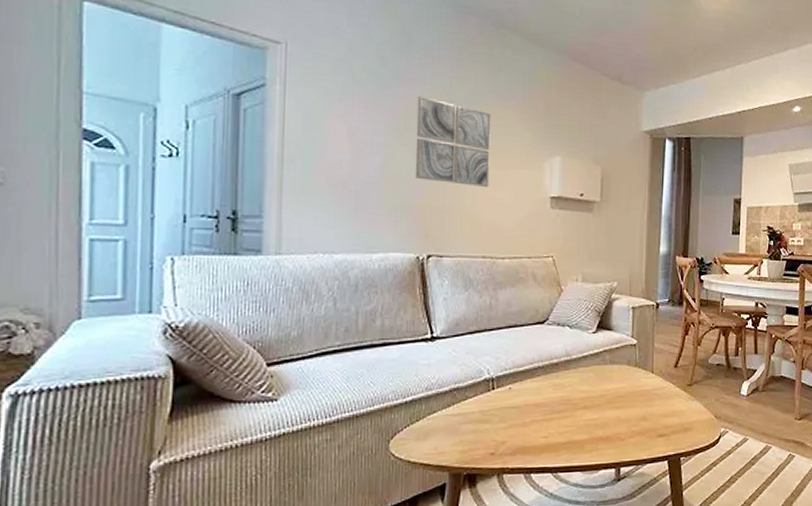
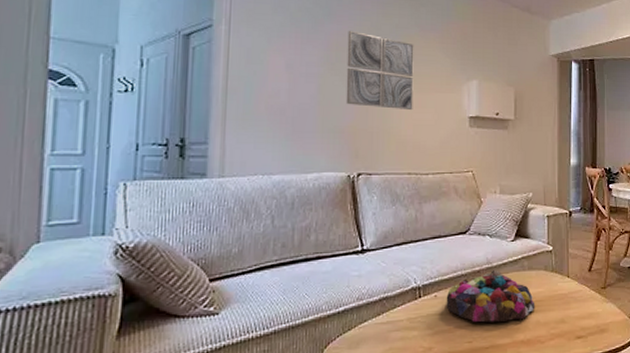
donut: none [521,363,616,417] -> present [446,270,535,323]

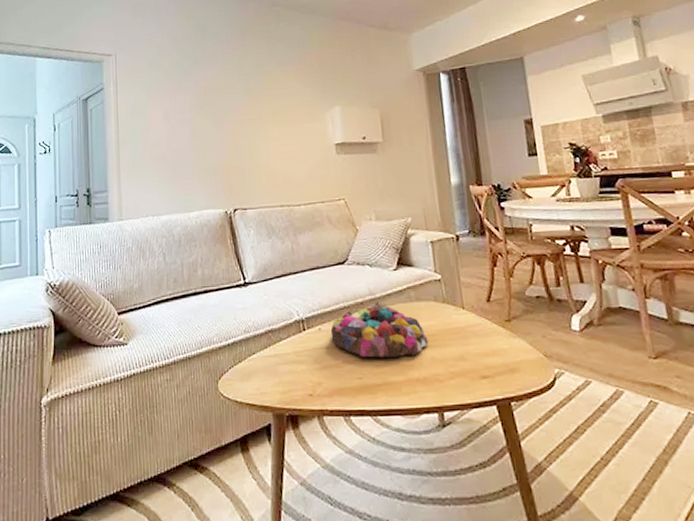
wall art: present [346,30,414,111] -> none [213,74,279,145]

